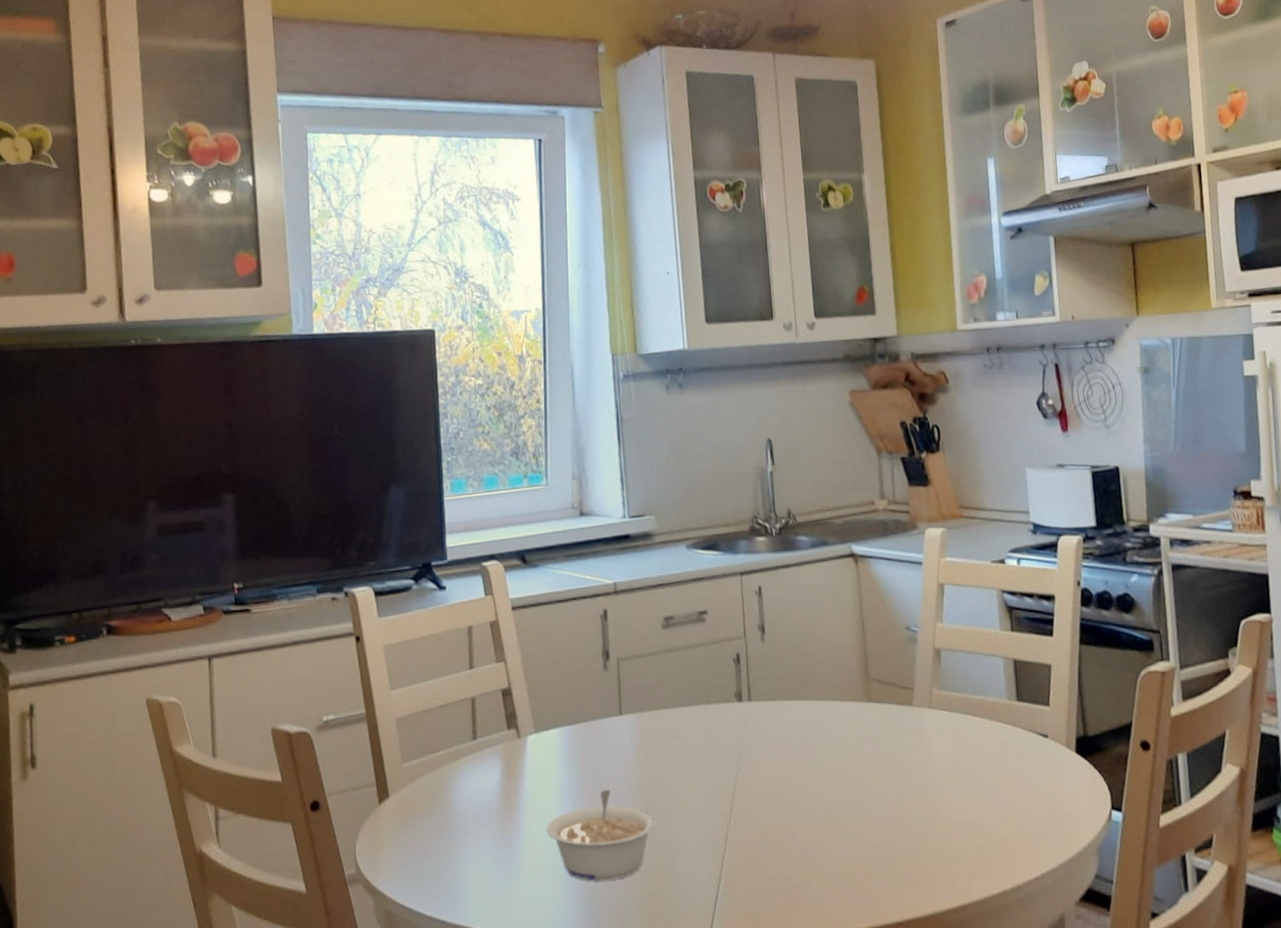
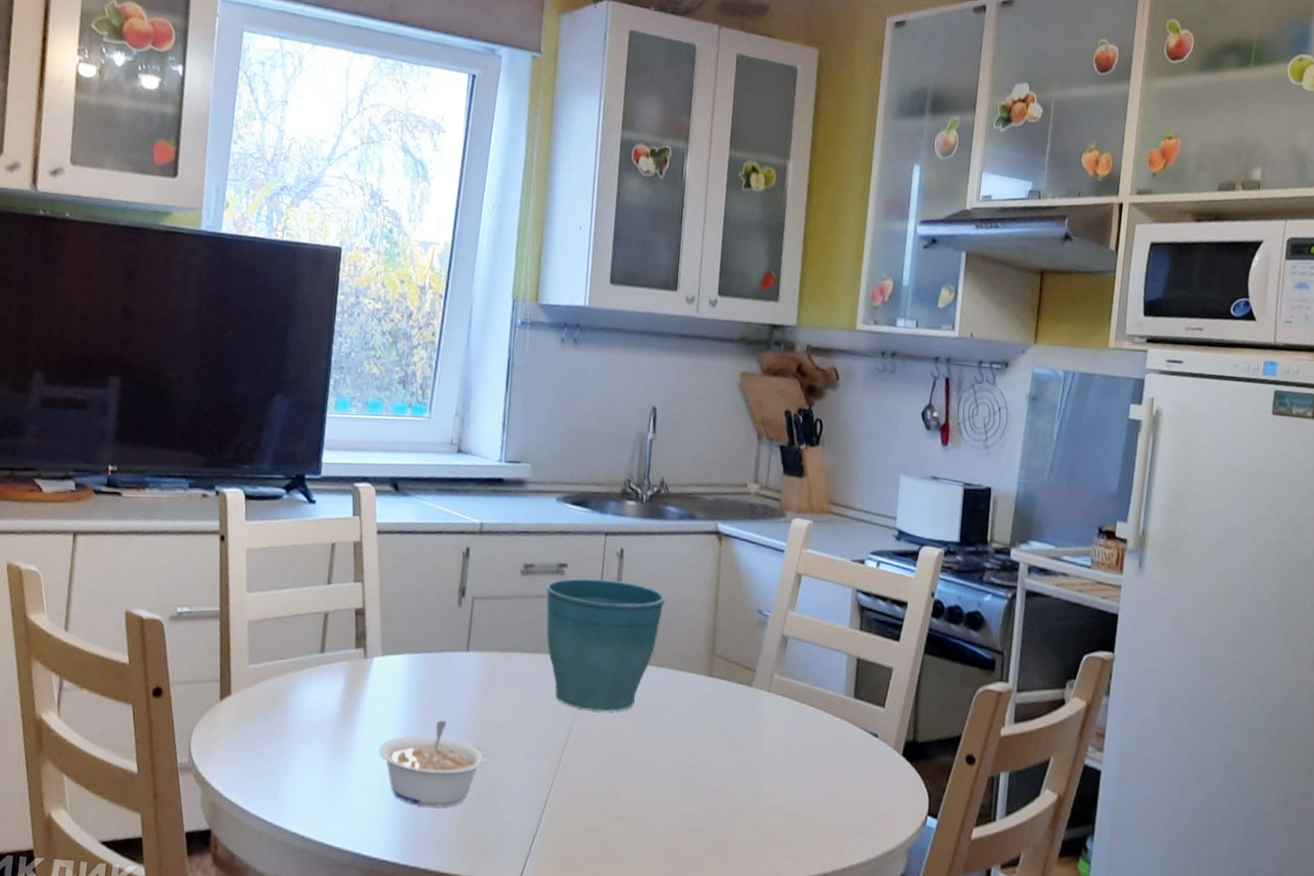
flower pot: none [689,619,812,757] -> present [546,578,666,712]

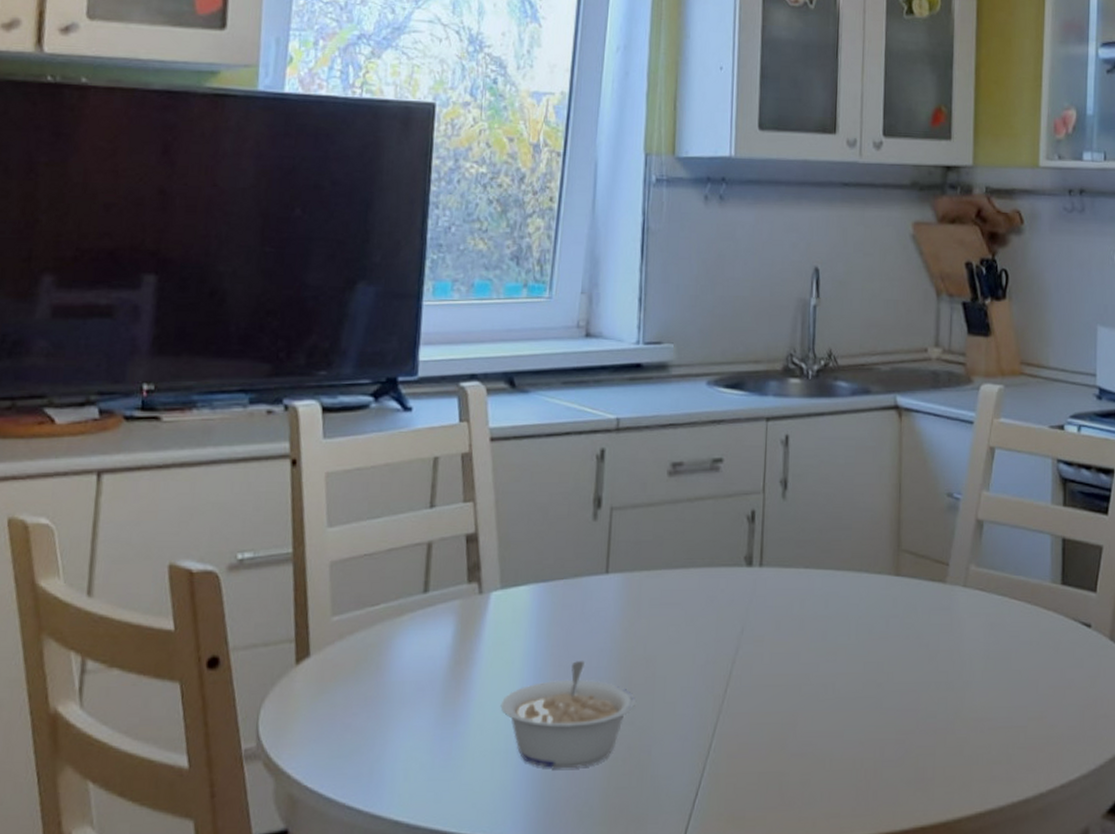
flower pot: present [546,578,666,712] -> none [699,472,841,631]

